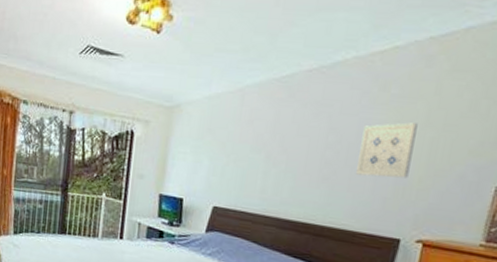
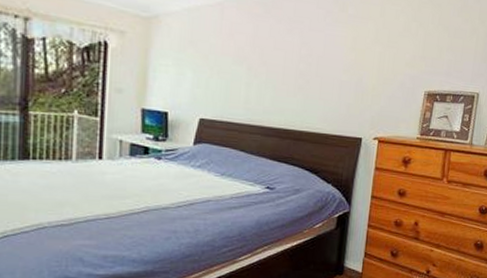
wall art: present [356,122,418,179] -> none [325,39,369,86]

